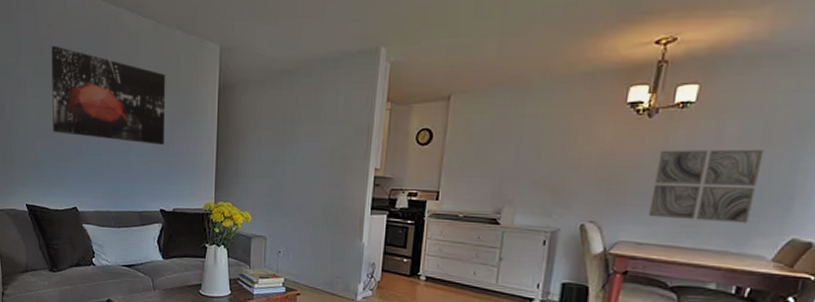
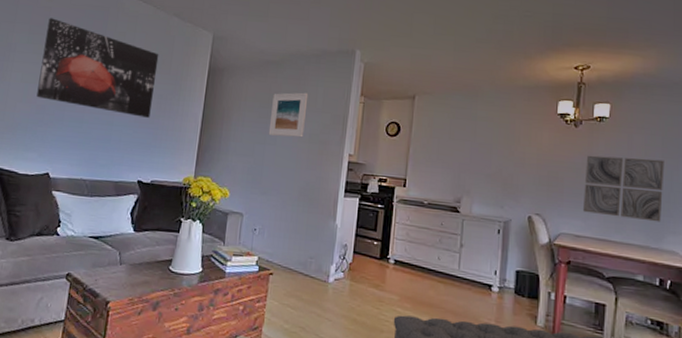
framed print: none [287,103,328,154] -> present [268,92,309,138]

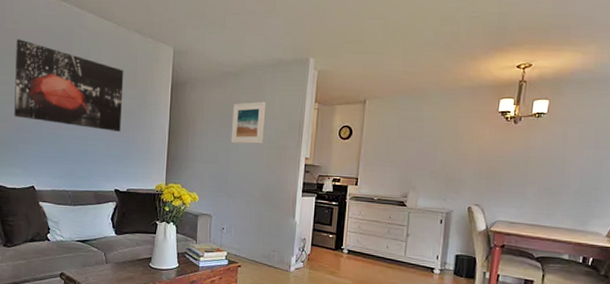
wall art: present [583,155,664,222] -> none [518,149,596,208]

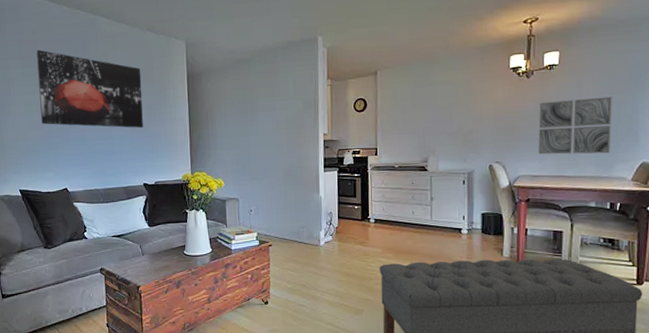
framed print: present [230,101,266,144] -> none [249,83,281,127]
wall art: none [518,149,596,208] -> present [538,96,612,155]

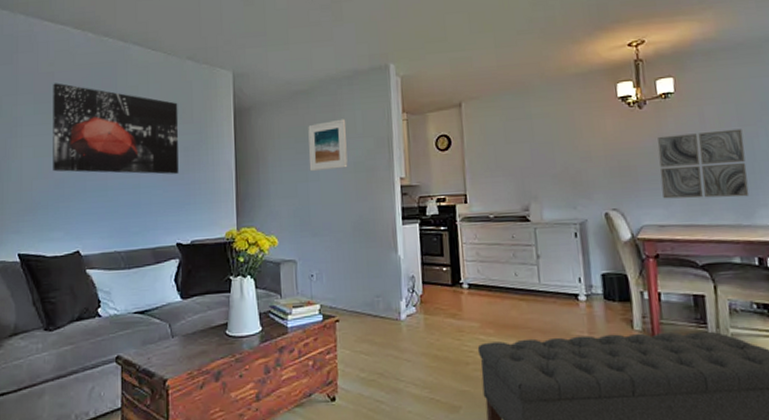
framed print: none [249,83,281,127] -> present [308,119,348,171]

